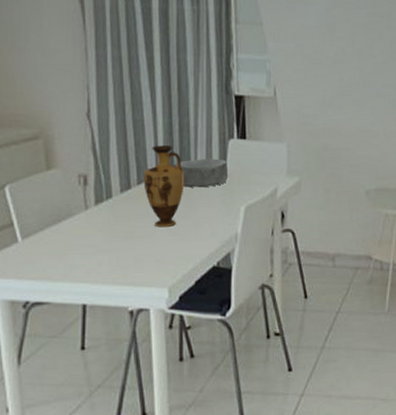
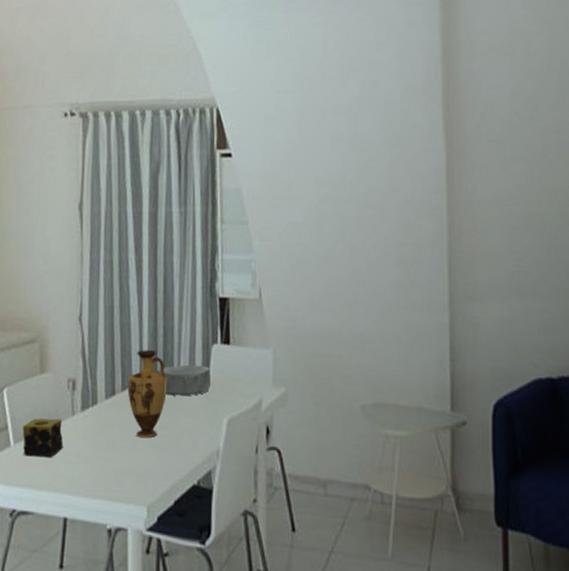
candle: none [30,213,78,251] -> present [22,418,63,457]

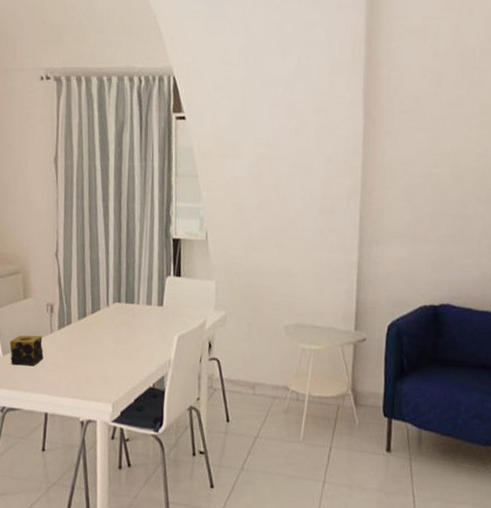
vase: present [127,350,168,438] -> none [96,280,129,351]
bowl: present [156,364,212,397] -> none [120,292,165,318]

